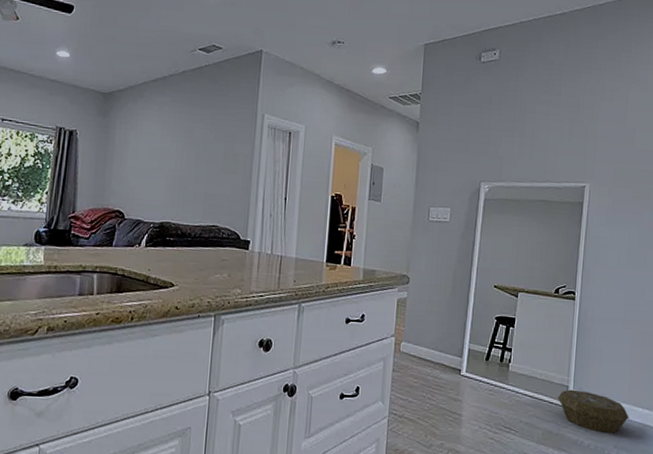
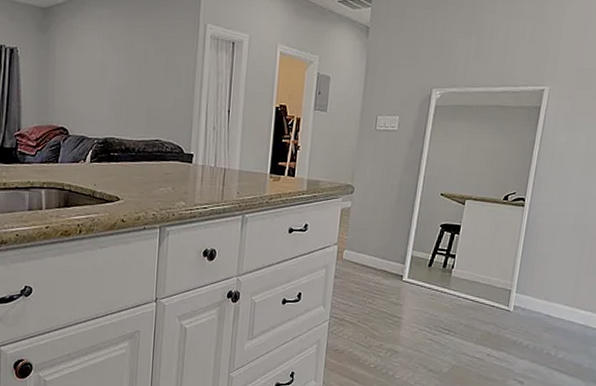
basket: present [558,389,629,434] -> none [499,293,571,335]

